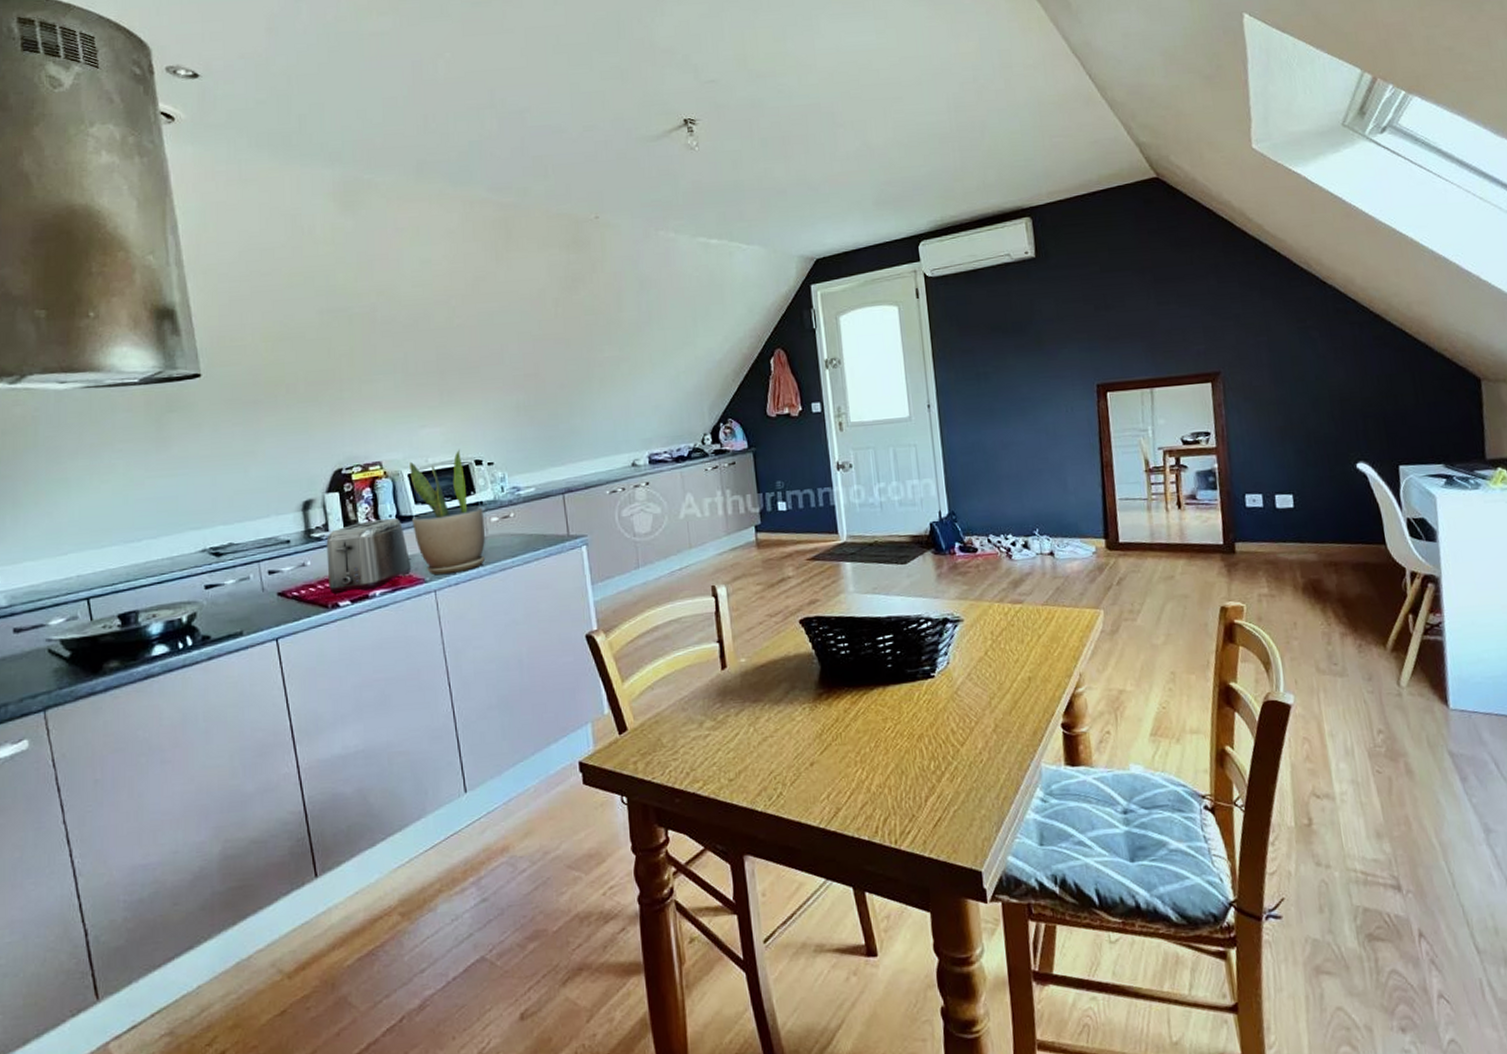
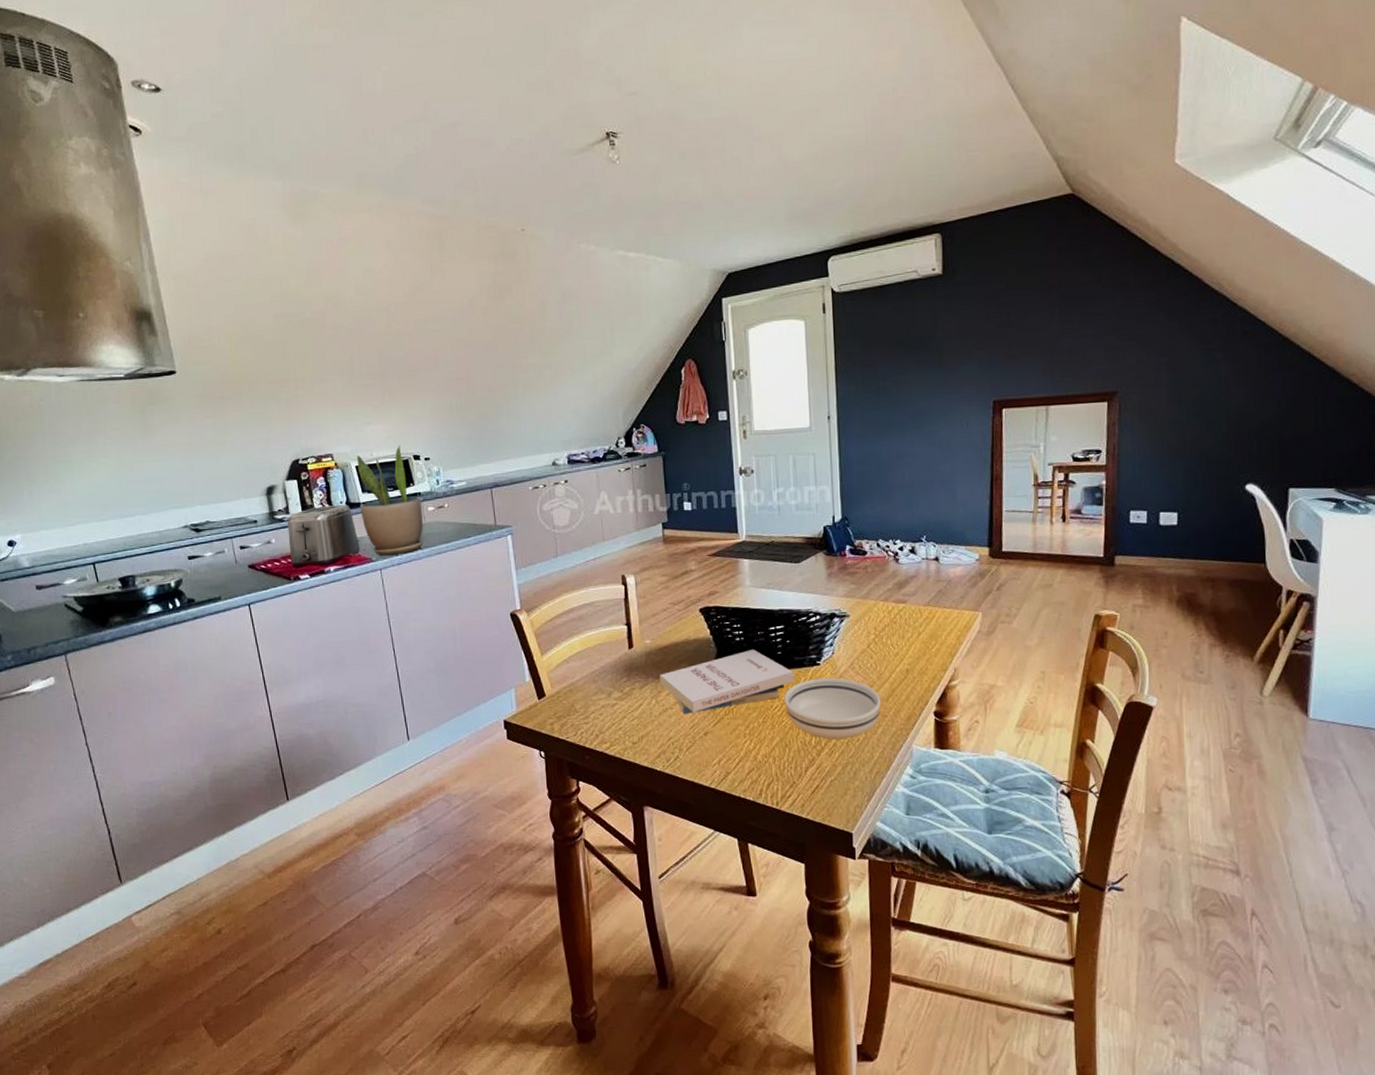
books: none [757,663,908,742] -> present [660,650,794,714]
bowl: none [897,690,1004,763] -> present [784,677,882,740]

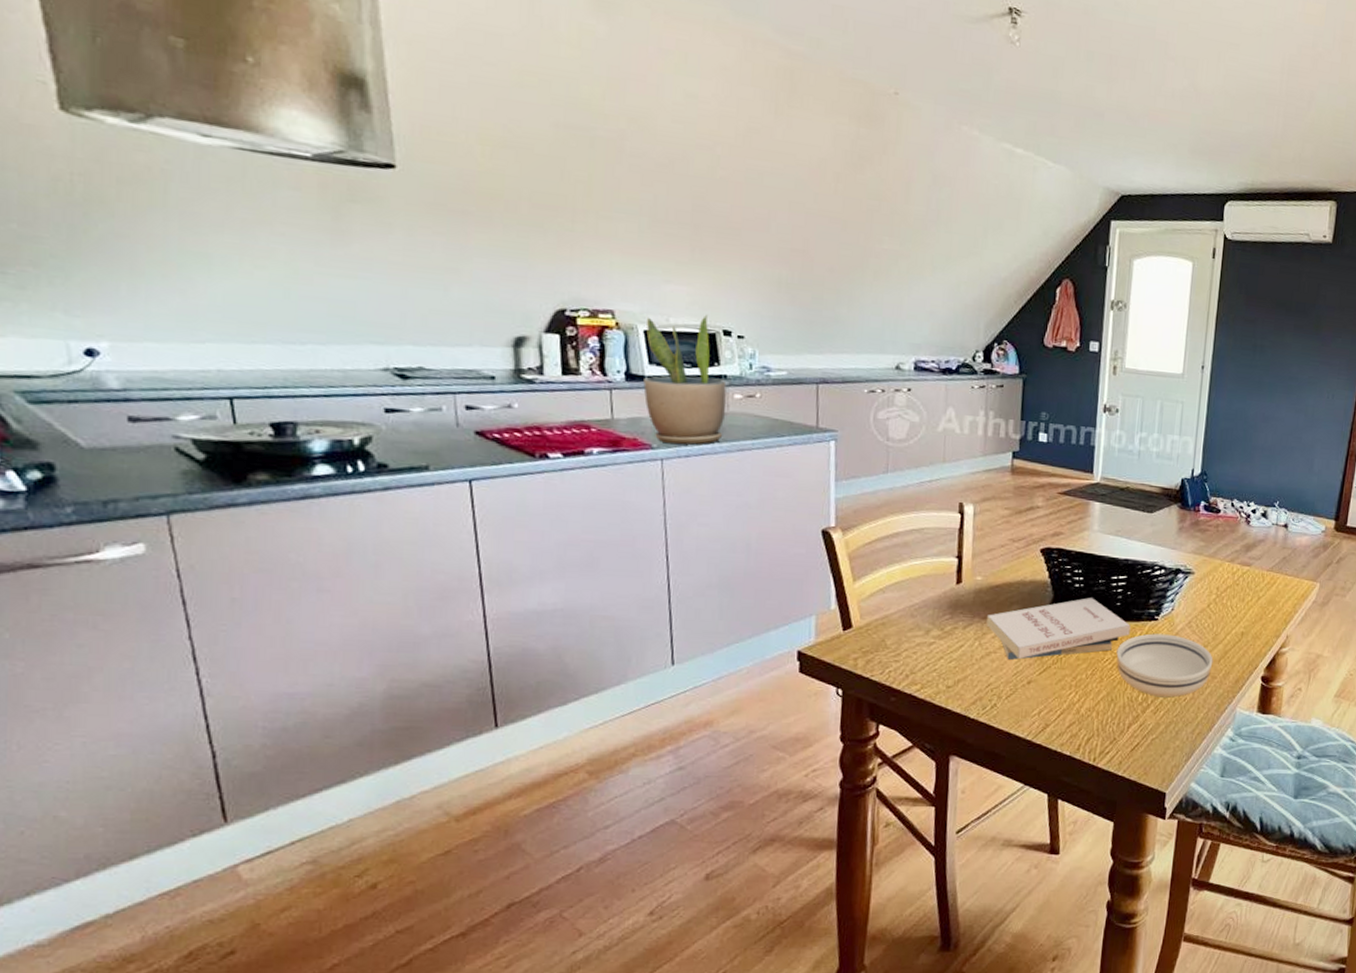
toaster: present [287,505,360,569] -> none [537,372,638,447]

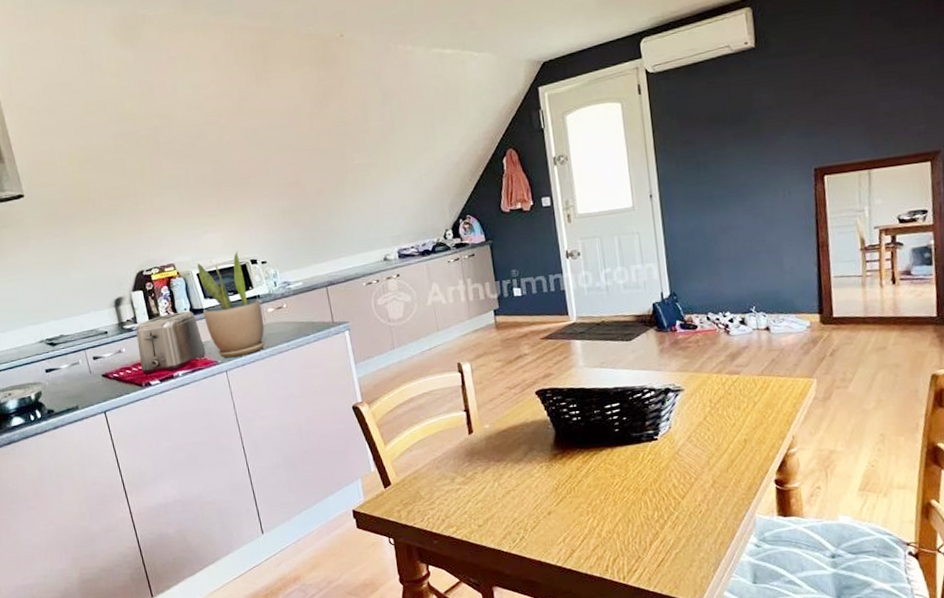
toaster: none [537,372,638,447] -> present [136,311,206,375]
books: present [986,598,1131,660] -> none [500,428,633,495]
bowl: present [1116,633,1214,698] -> none [624,451,722,513]

